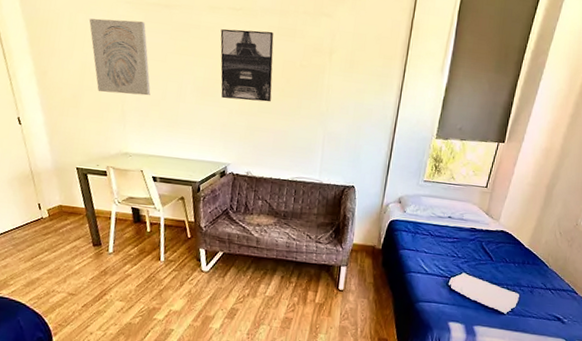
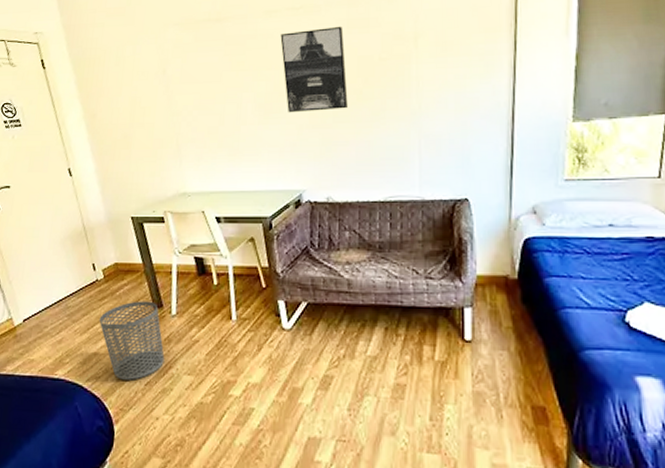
waste bin: none [42,238,101,302] -> present [99,301,165,380]
wall art: present [89,18,151,96] -> none [136,42,207,128]

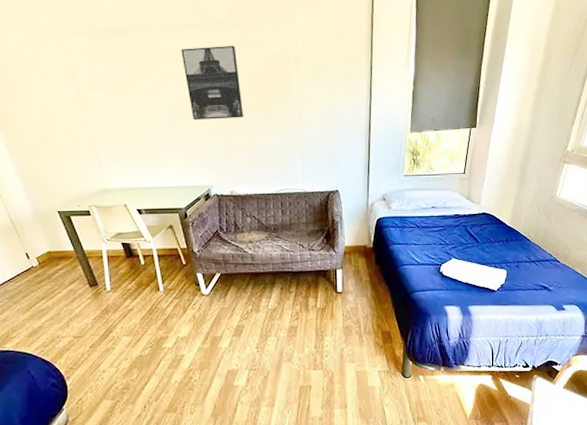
waste bin: present [99,301,165,380] -> none [40,281,105,345]

